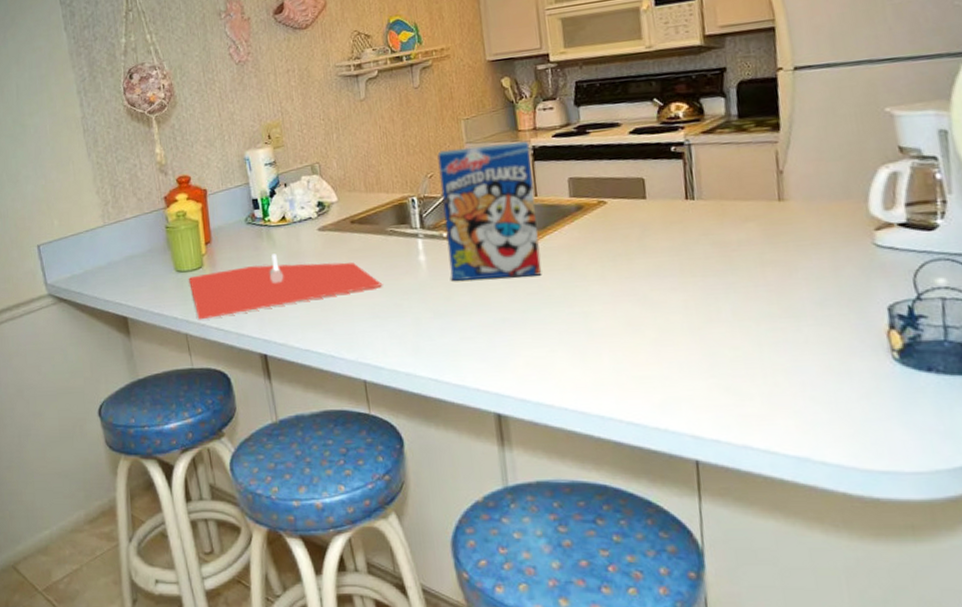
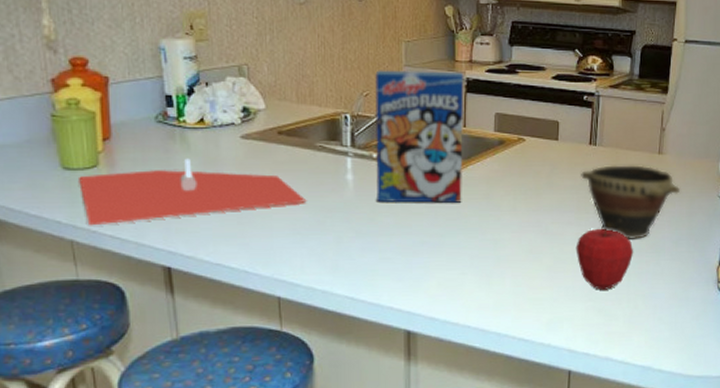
bowl: none [679,216,817,304] -> present [581,165,681,239]
apple: none [684,292,763,365] -> present [575,228,634,290]

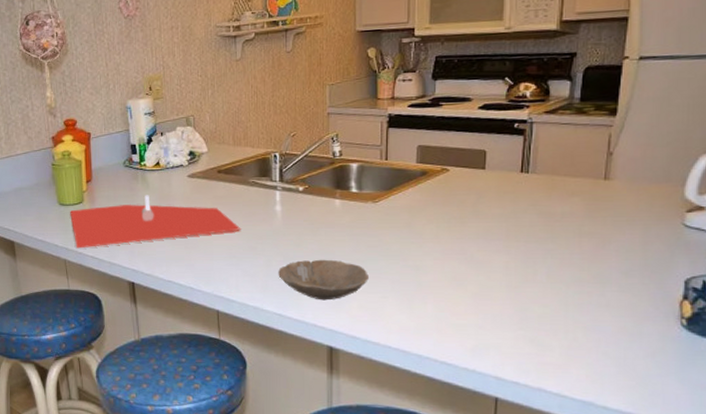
bowl: none [350,234,447,280] -> present [278,259,369,301]
cereal box: present [375,70,464,203] -> none [302,108,386,231]
apple: present [575,228,634,290] -> none [504,256,573,320]
bowl: present [581,165,681,239] -> none [511,192,632,269]

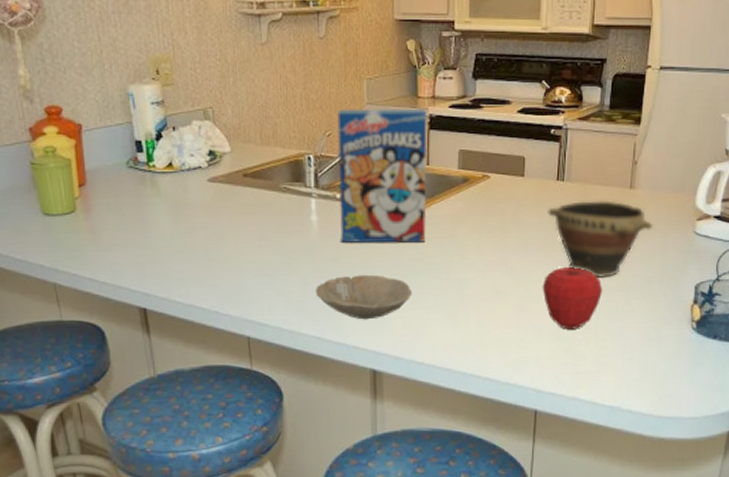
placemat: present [70,195,241,249] -> none [58,202,273,269]
cereal box: none [302,108,386,231] -> present [337,108,428,243]
apple: none [504,256,573,320] -> present [542,266,603,330]
bowl: none [511,192,632,269] -> present [548,200,653,278]

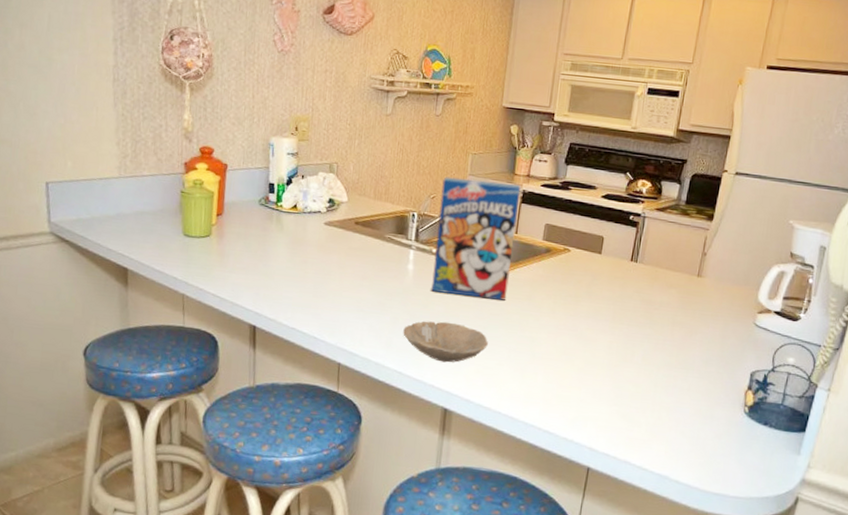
apple: present [542,266,603,330] -> none [606,339,663,398]
bowl: present [548,200,653,278] -> none [619,281,716,354]

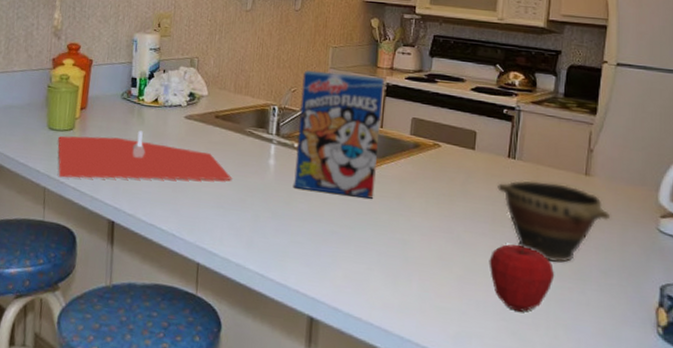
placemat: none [195,237,372,285] -> present [58,130,232,181]
bowl: present [403,320,488,363] -> none [265,219,356,266]
apple: none [606,339,663,398] -> present [489,244,555,312]
bowl: none [619,281,716,354] -> present [497,180,611,262]

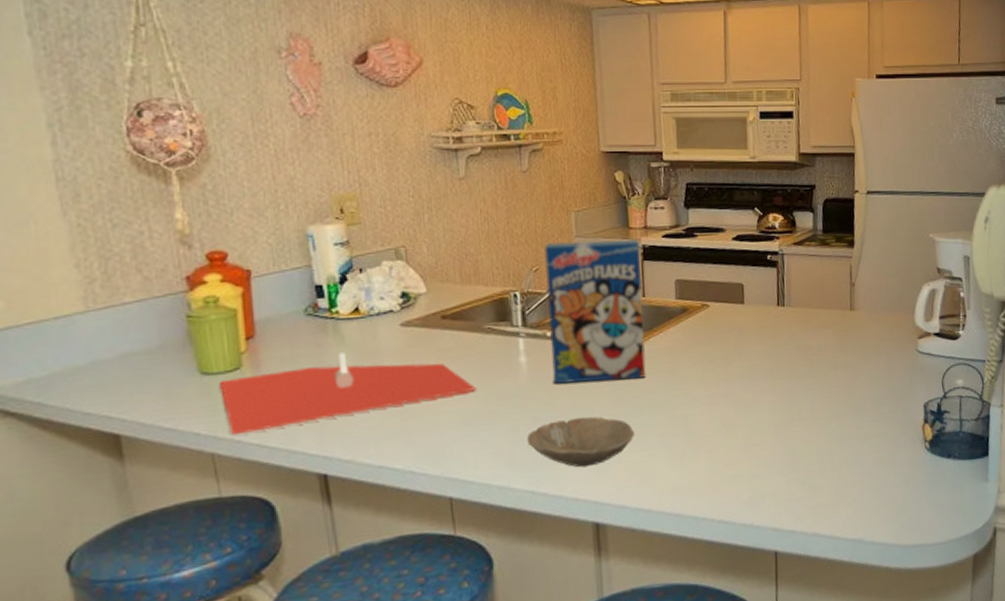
bowl: none [265,219,356,266] -> present [527,416,634,468]
apple: present [489,244,555,312] -> none [771,393,834,460]
bowl: present [497,180,611,262] -> none [771,323,877,403]

